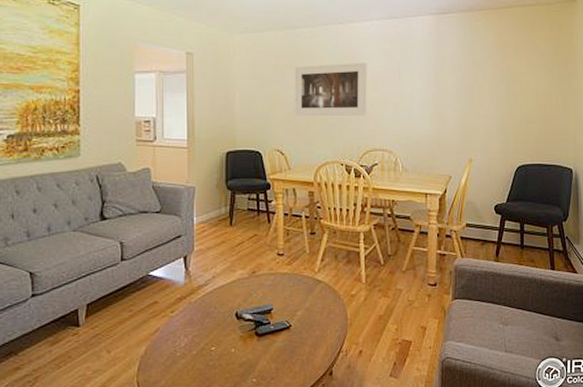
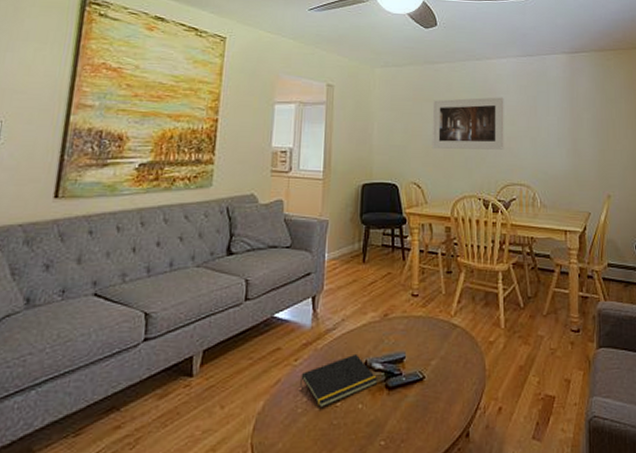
notepad: none [176,306,249,352] -> present [299,353,378,408]

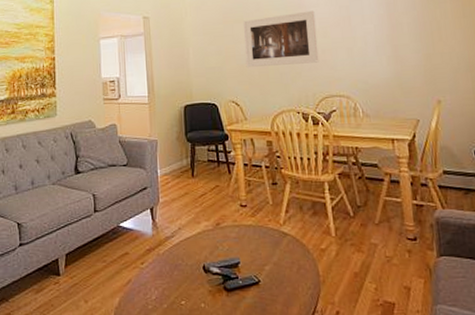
notepad: present [299,353,378,408] -> none [147,258,217,306]

